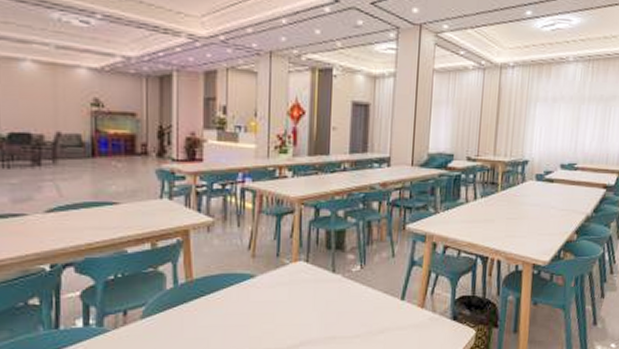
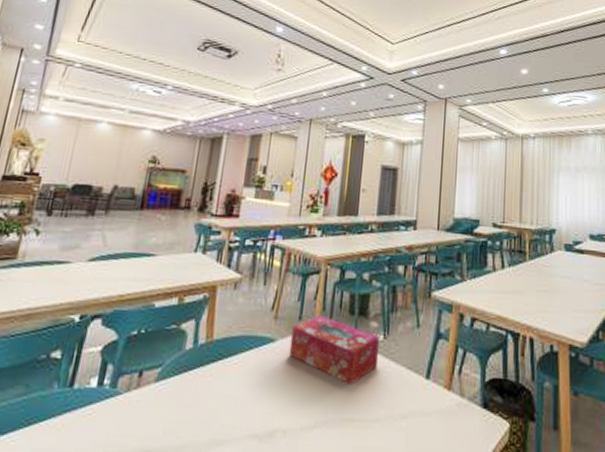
tissue box: none [269,251,357,309] -> present [288,314,380,384]

